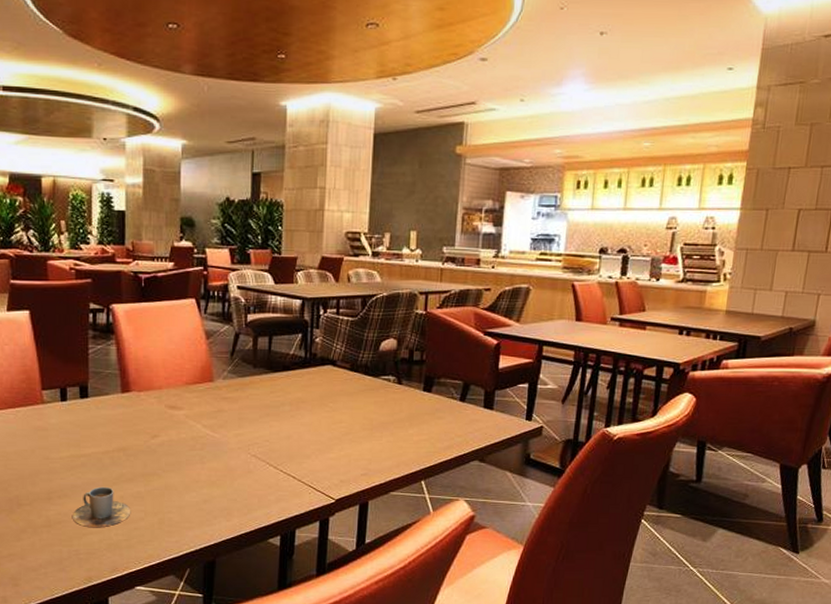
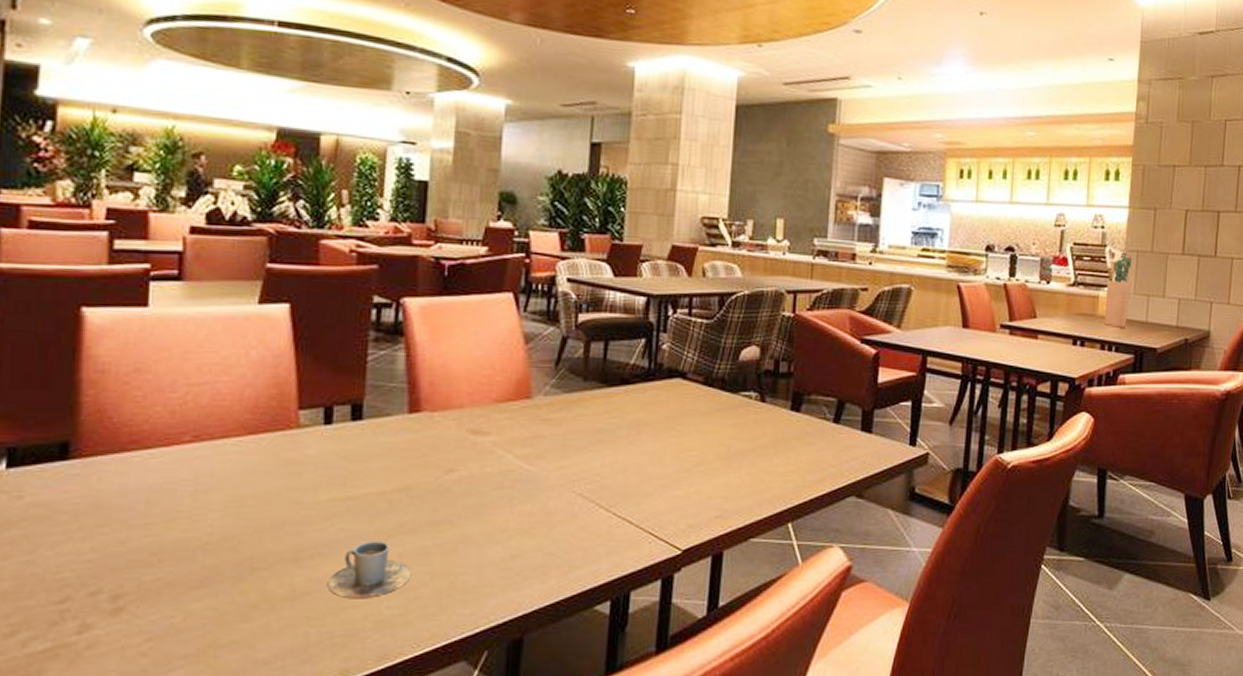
vase: none [710,248,741,319] -> present [1104,249,1132,328]

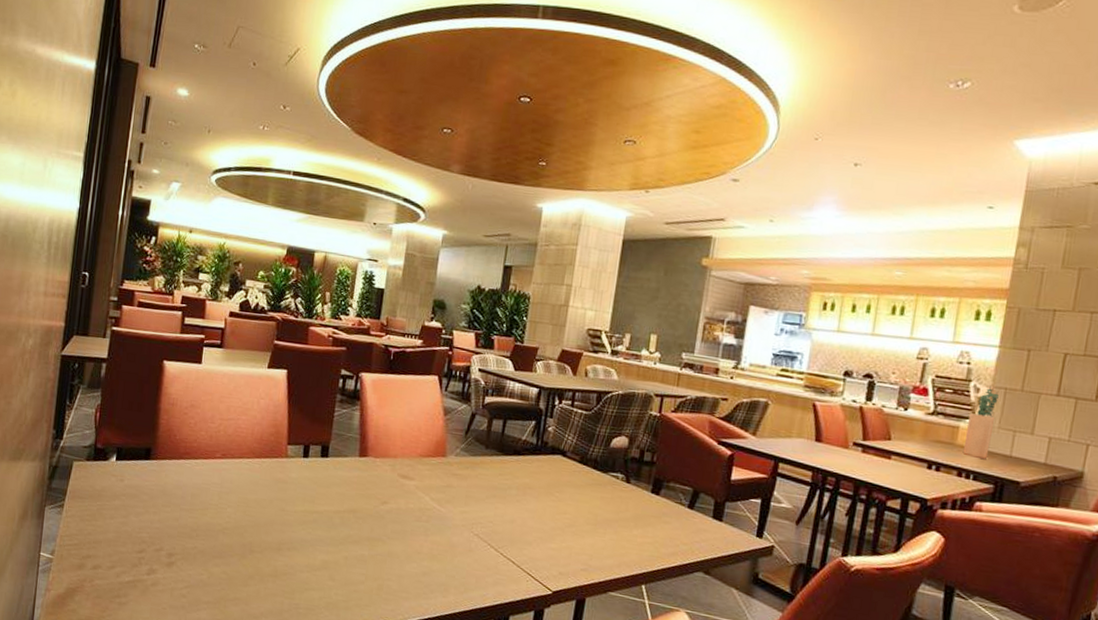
cup: present [327,540,412,599] -> none [297,544,353,585]

